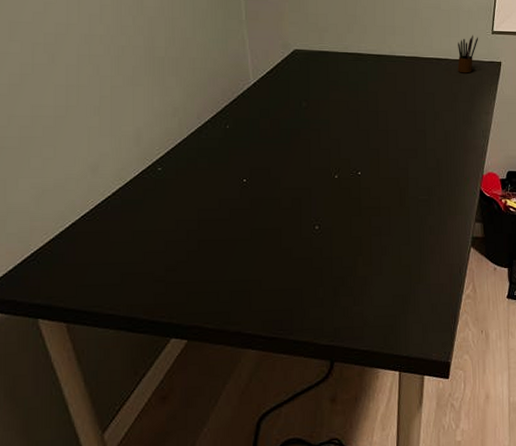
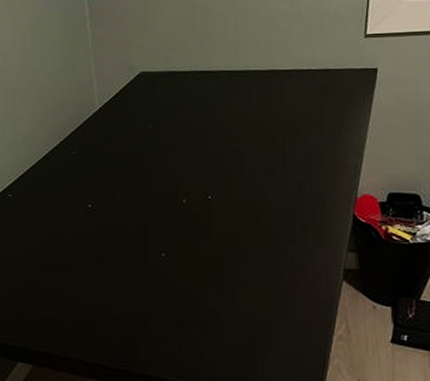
pencil box: present [457,35,479,73] -> none [322,40,349,84]

